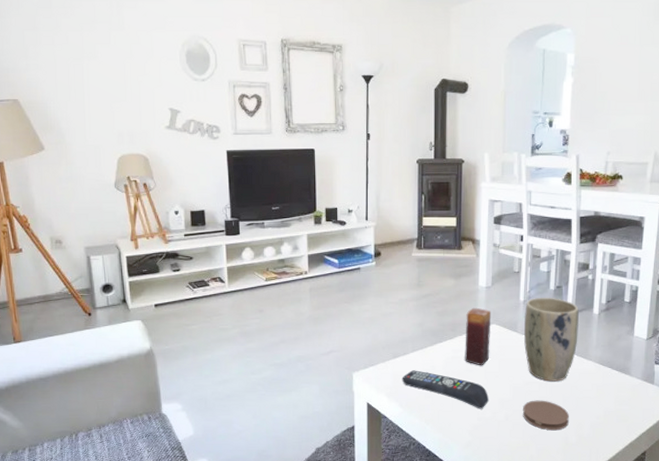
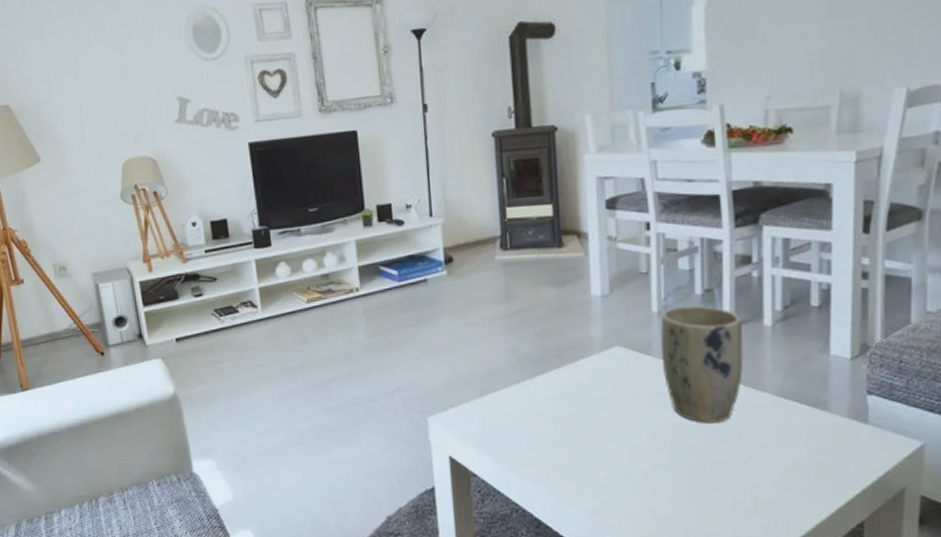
remote control: present [402,370,488,409] -> none [493,412,618,463]
candle: present [465,307,492,366] -> none [576,324,615,404]
coaster: present [523,400,569,431] -> none [669,449,739,492]

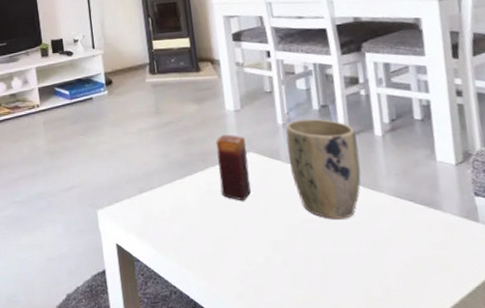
candle: none [576,324,615,404] -> present [215,134,251,201]

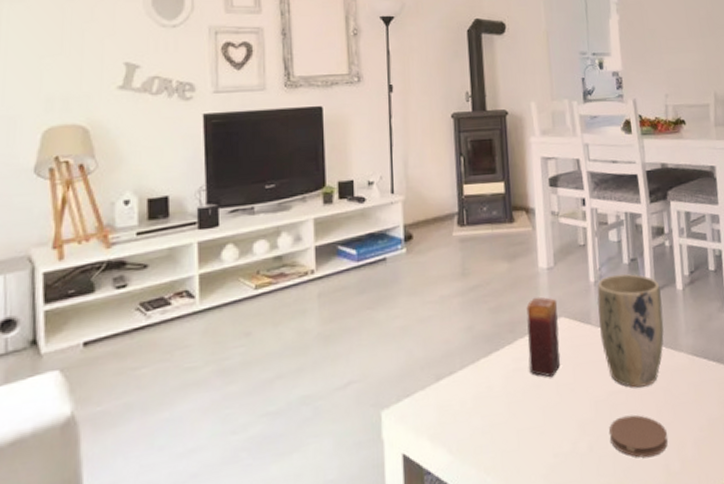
coaster: none [303,242,368,281] -> present [609,415,668,458]

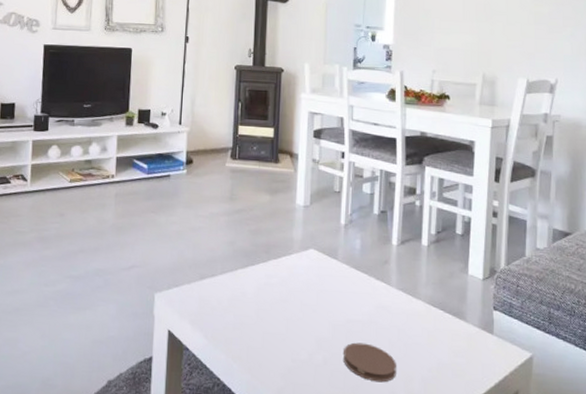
candle: present [526,297,561,378] -> none [279,228,309,297]
plant pot: present [597,274,664,388] -> none [345,222,406,322]

